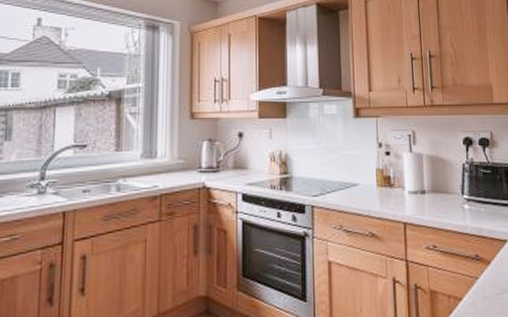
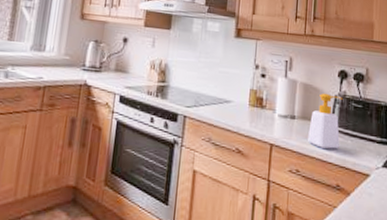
soap bottle: none [440,162,473,220] -> present [308,93,343,149]

